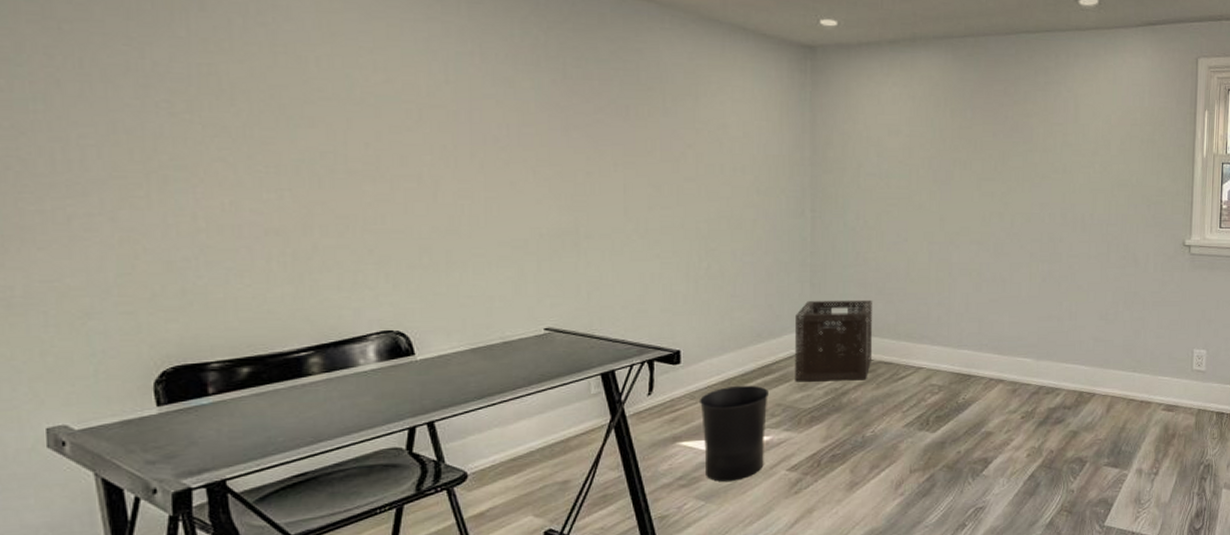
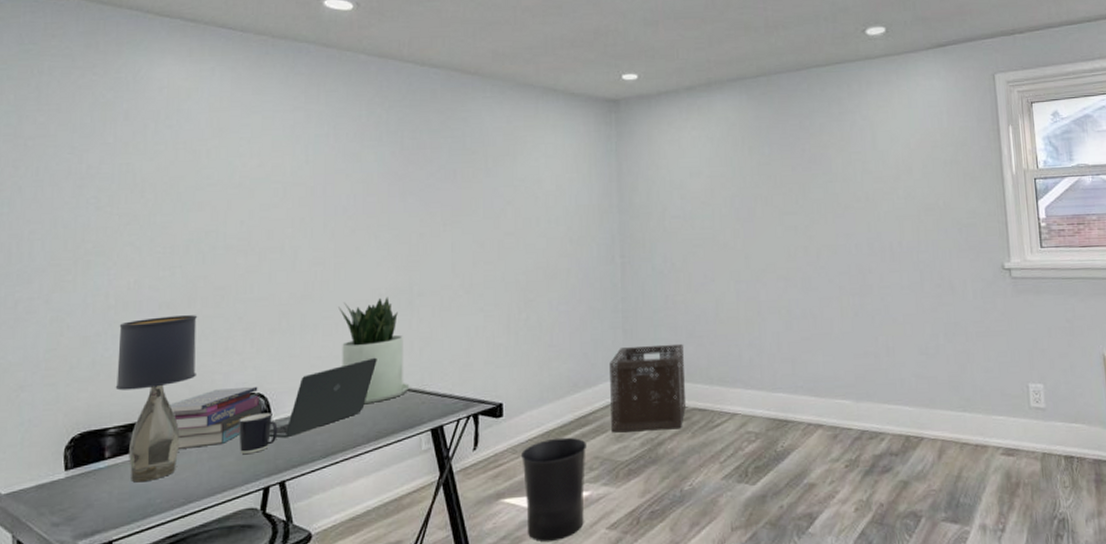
table lamp: none [214,244,319,420] -> present [115,315,198,483]
books: none [288,323,402,386] -> present [170,386,262,449]
mug: none [374,352,423,393] -> present [238,413,278,454]
laptop: none [413,299,539,379] -> present [269,357,377,439]
planter: none [491,237,578,347] -> present [338,297,411,405]

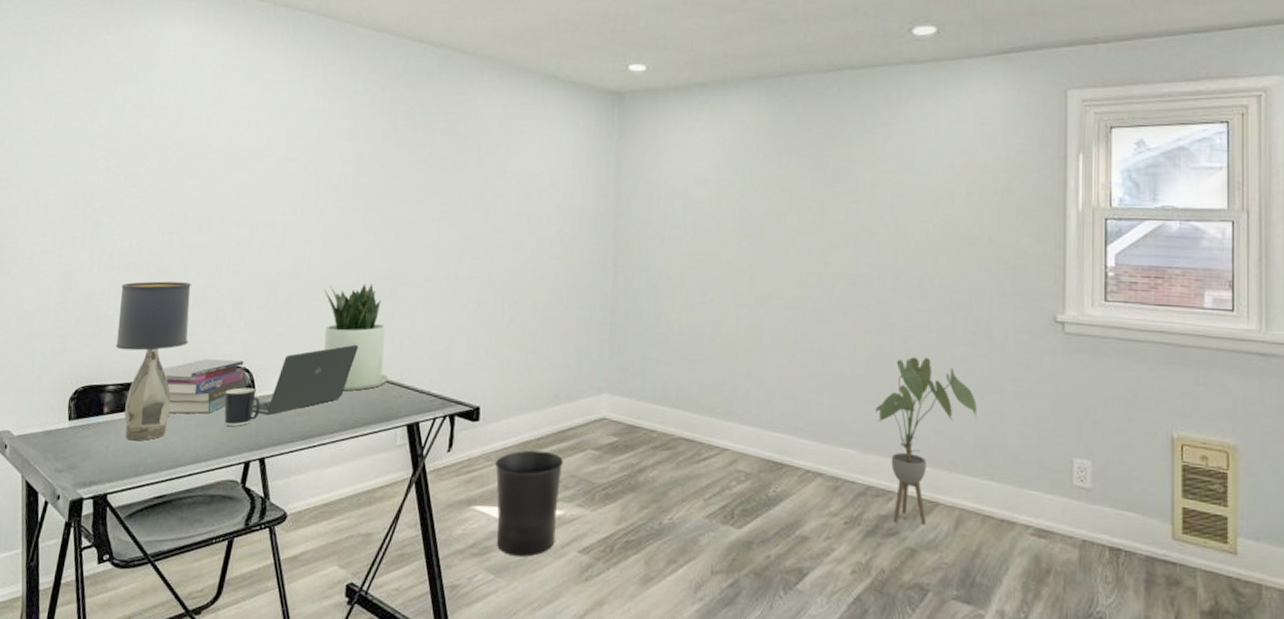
storage basket: present [610,343,687,433] -> none [590,362,674,458]
house plant: none [863,311,948,461] -> present [875,357,977,525]

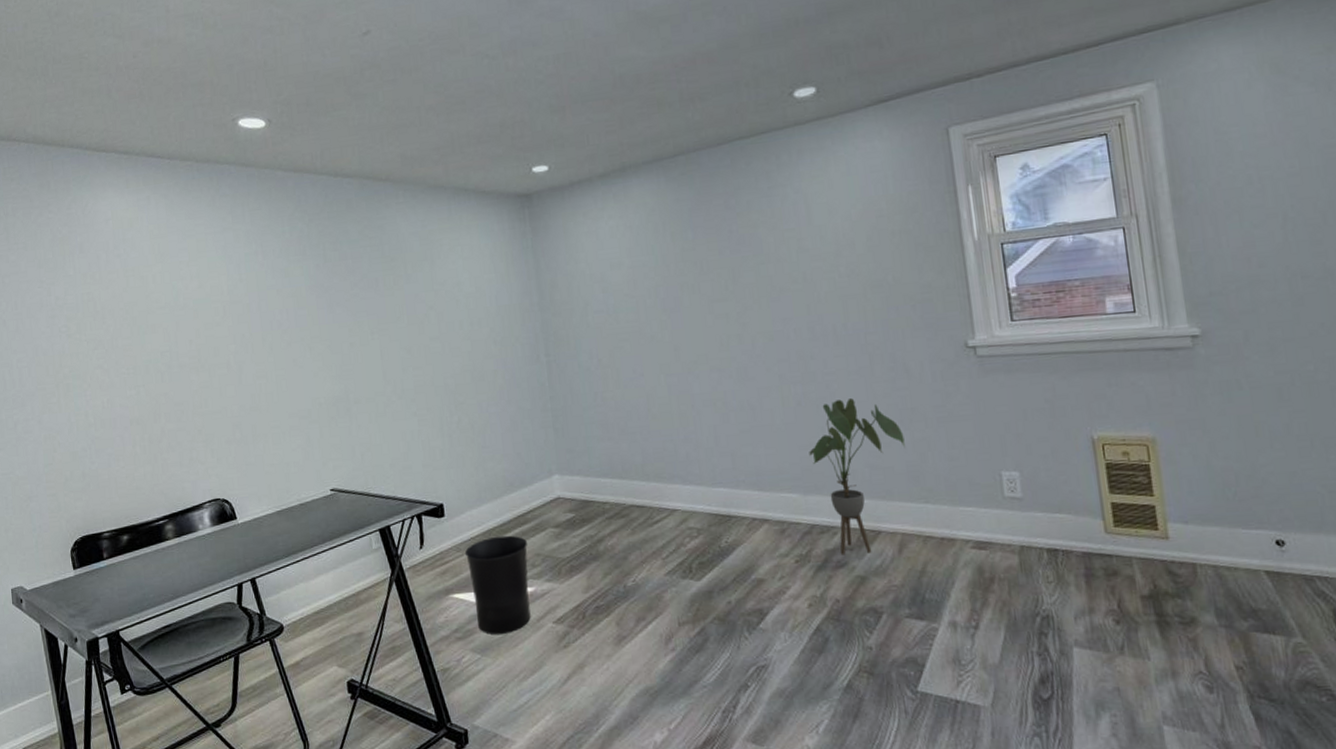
table lamp: present [115,281,192,441] -> none [100,429,169,580]
books: present [163,359,247,414] -> none [150,492,228,550]
mug: present [224,387,261,426] -> none [209,516,244,554]
laptop: present [252,344,359,416] -> none [236,463,324,540]
planter: present [324,283,390,391] -> none [284,406,357,507]

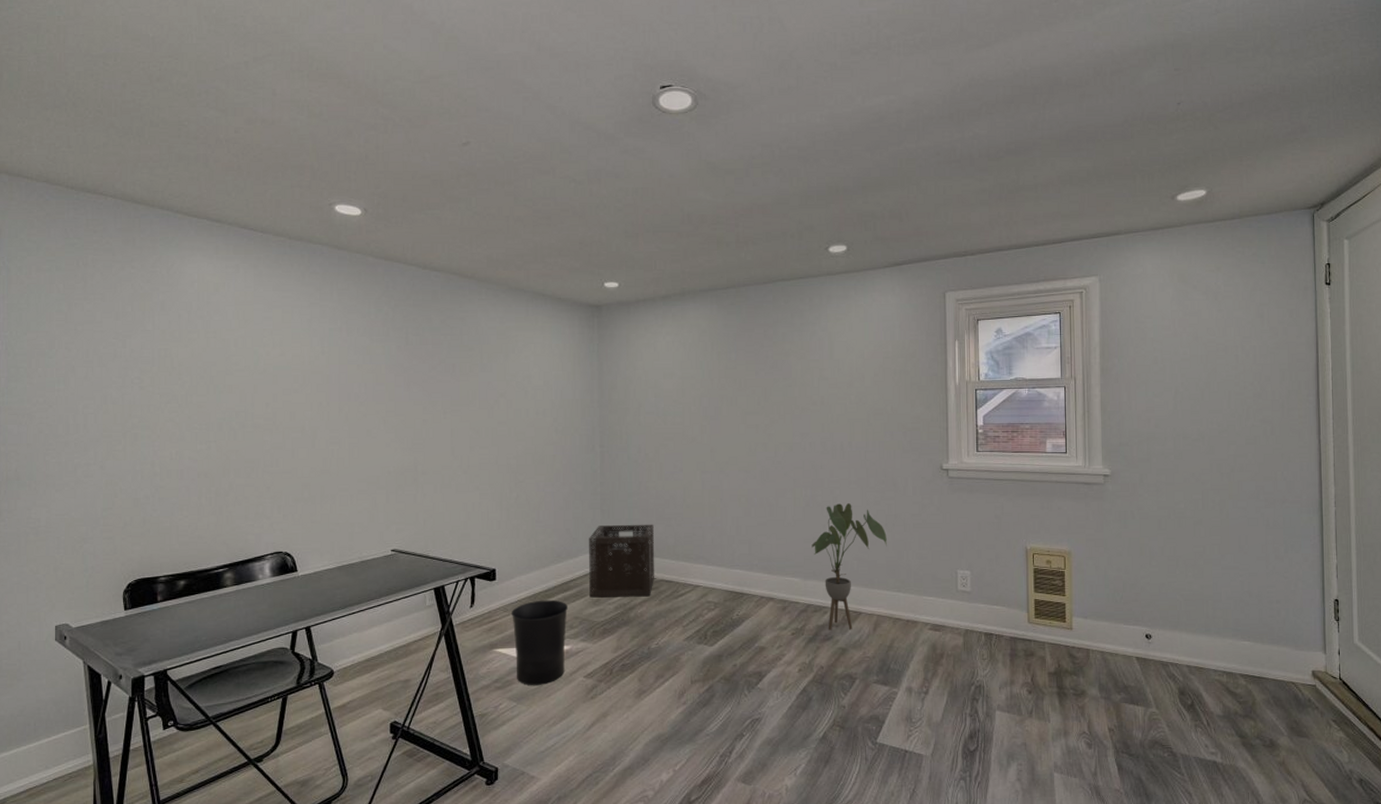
storage basket: none [543,440,624,531] -> present [589,524,655,598]

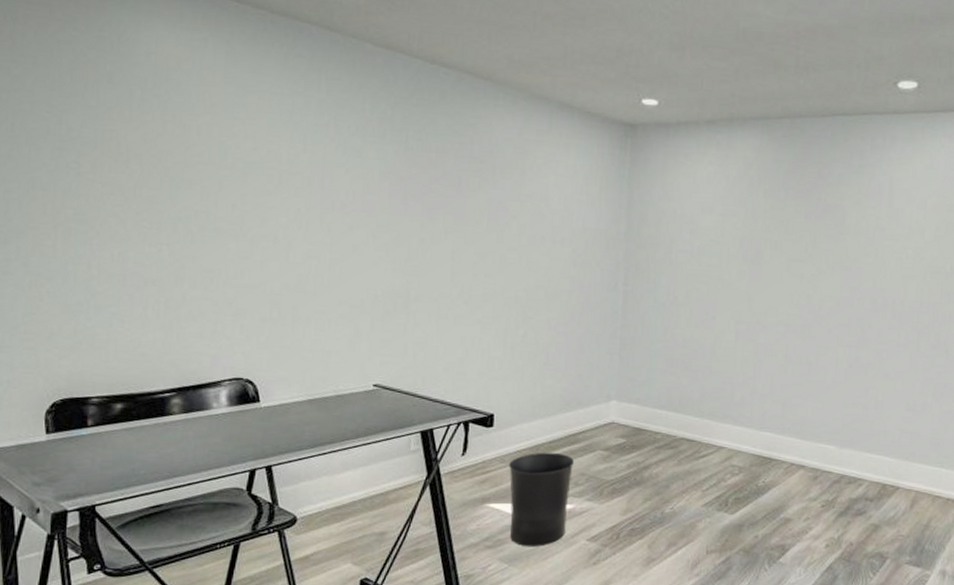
storage basket: present [589,524,655,598] -> none [599,373,678,456]
house plant: present [811,503,887,631] -> none [851,367,934,506]

